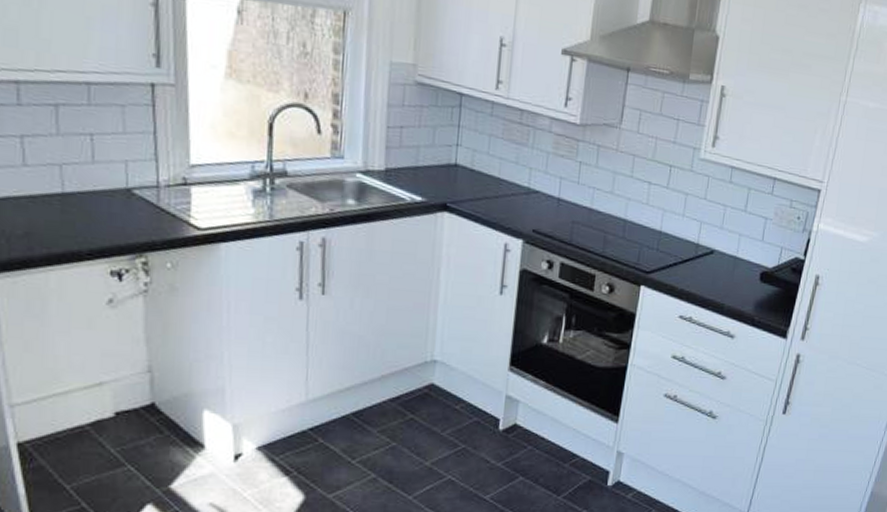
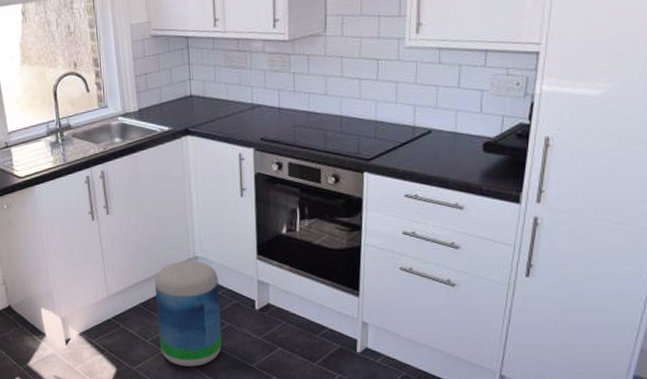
stool: none [370,364,459,497] -> present [155,261,222,367]

